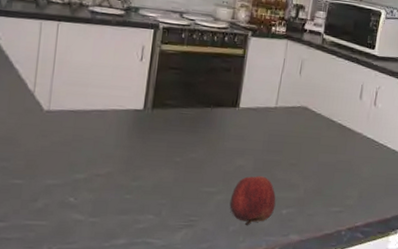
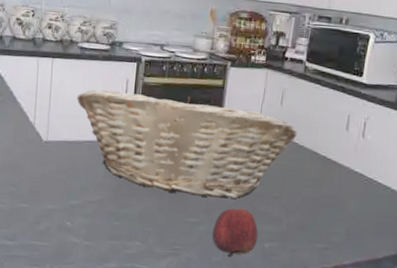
fruit basket: none [85,56,315,167] -> present [77,89,297,199]

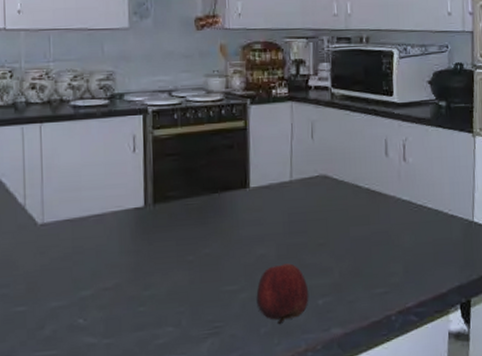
fruit basket: present [77,89,297,199] -> none [75,144,335,261]

